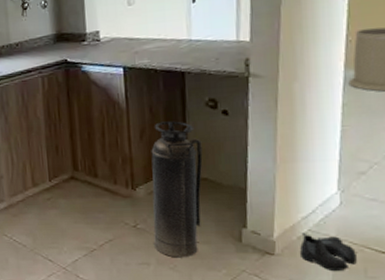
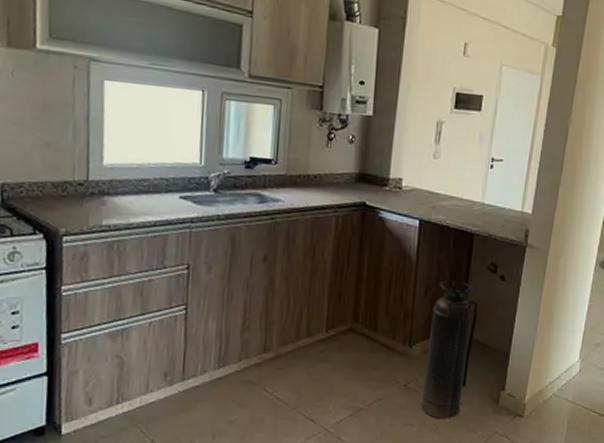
boots: present [299,232,357,272] -> none [543,396,585,433]

